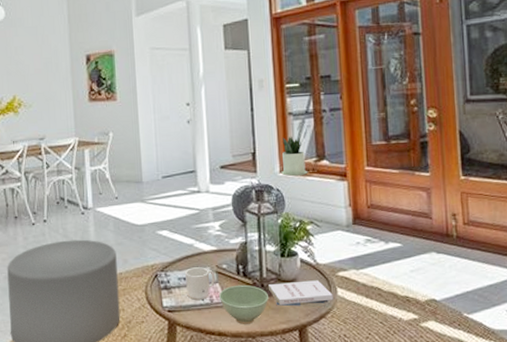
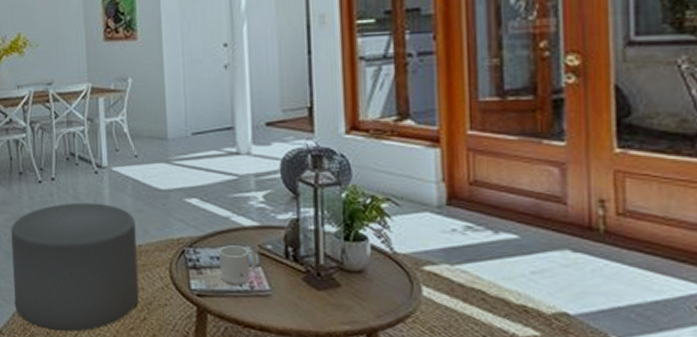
bowl: present [219,284,269,324] -> none [262,271,328,321]
books: present [267,280,333,307] -> none [325,273,416,308]
planter: present [281,136,308,177] -> none [347,87,385,140]

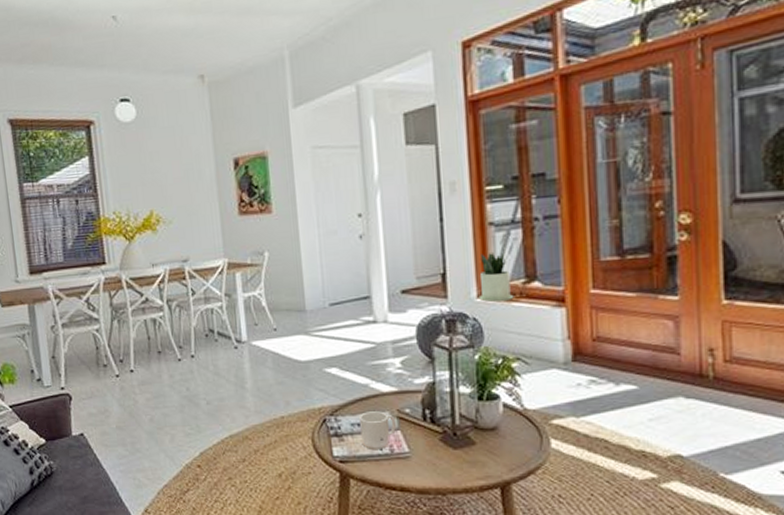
pouf: present [11,202,139,332] -> none [152,378,283,505]
planter: none [347,87,385,140] -> present [479,251,514,303]

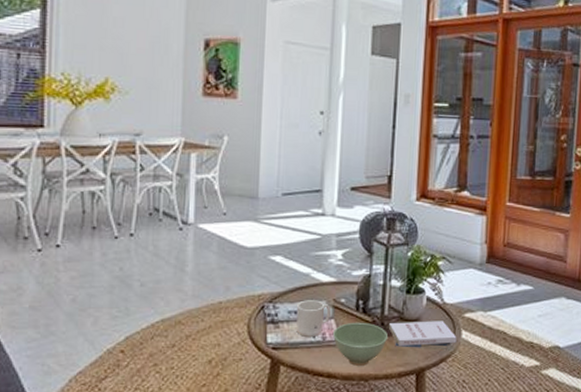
bowl: none [401,432,463,479] -> present [333,322,389,366]
books: none [461,429,545,461] -> present [388,321,457,349]
planter: present [479,251,514,303] -> none [417,161,447,207]

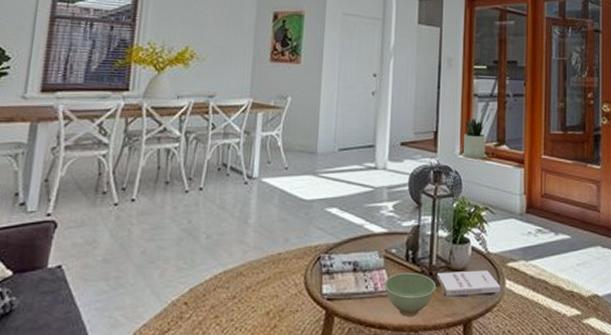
mug: present [296,300,331,337] -> none [350,251,382,287]
planter: none [417,161,447,207] -> present [461,117,488,160]

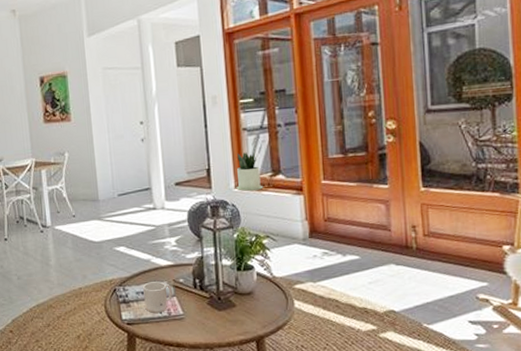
mug: none [350,251,382,287] -> present [142,281,173,313]
bowl: present [385,272,437,316] -> none [177,298,226,336]
books: present [436,270,501,299] -> none [224,293,290,319]

